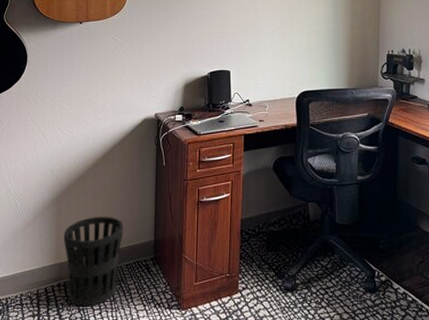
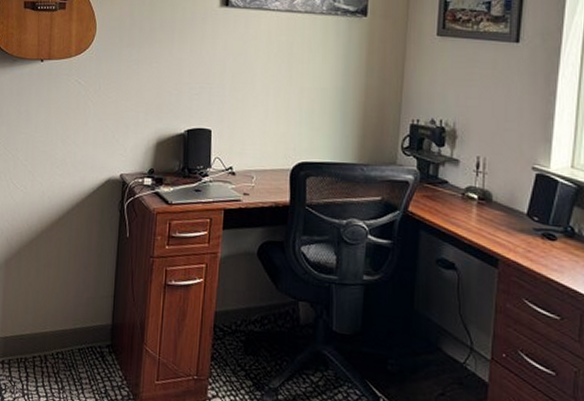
wastebasket: present [63,216,123,307] -> none [10,288,78,393]

